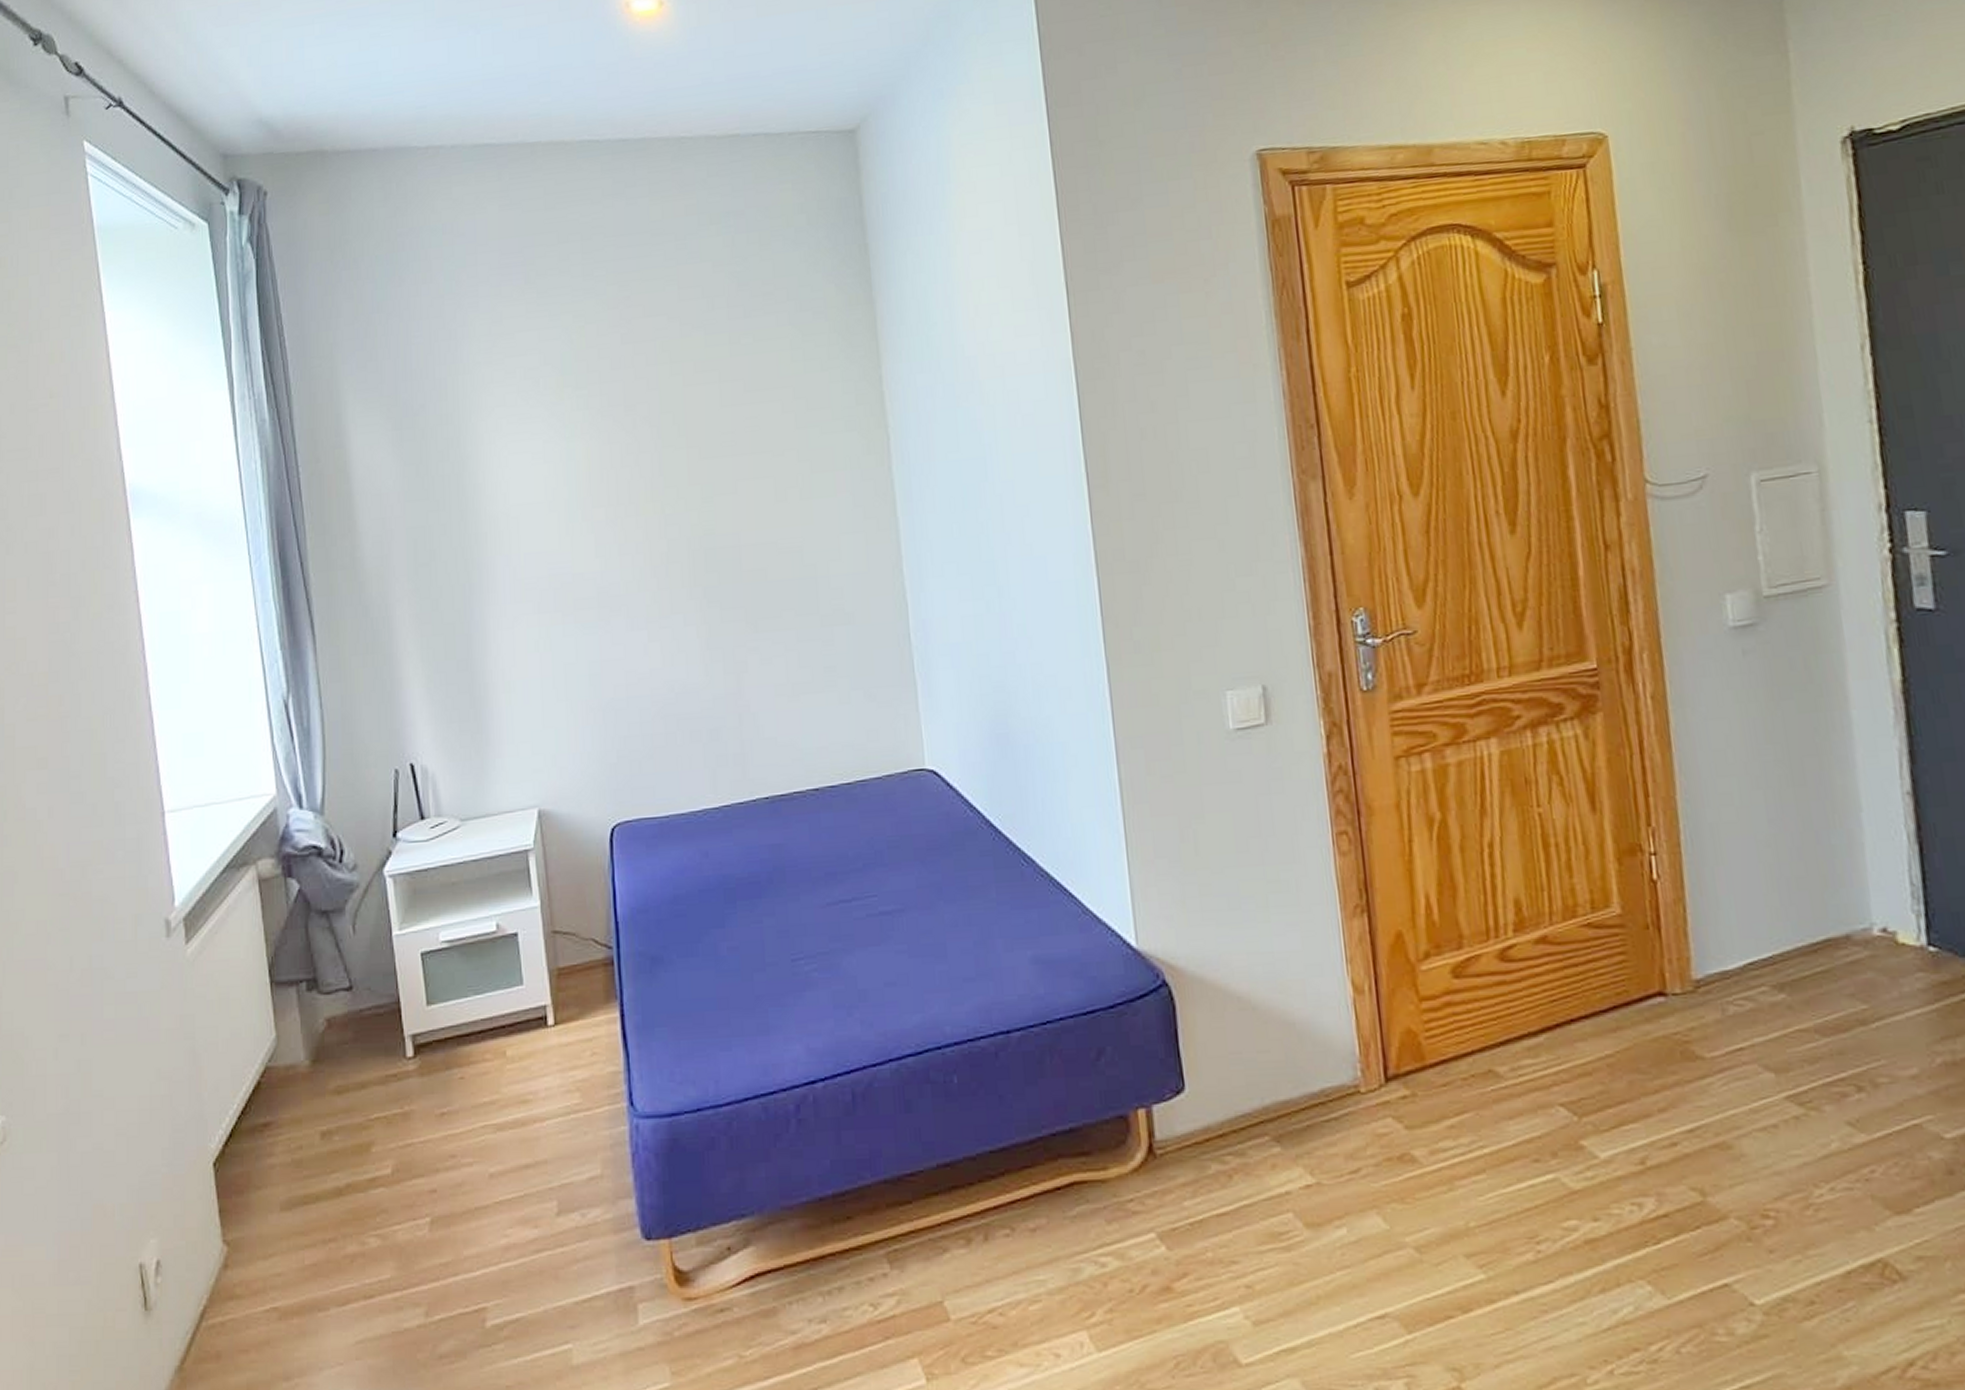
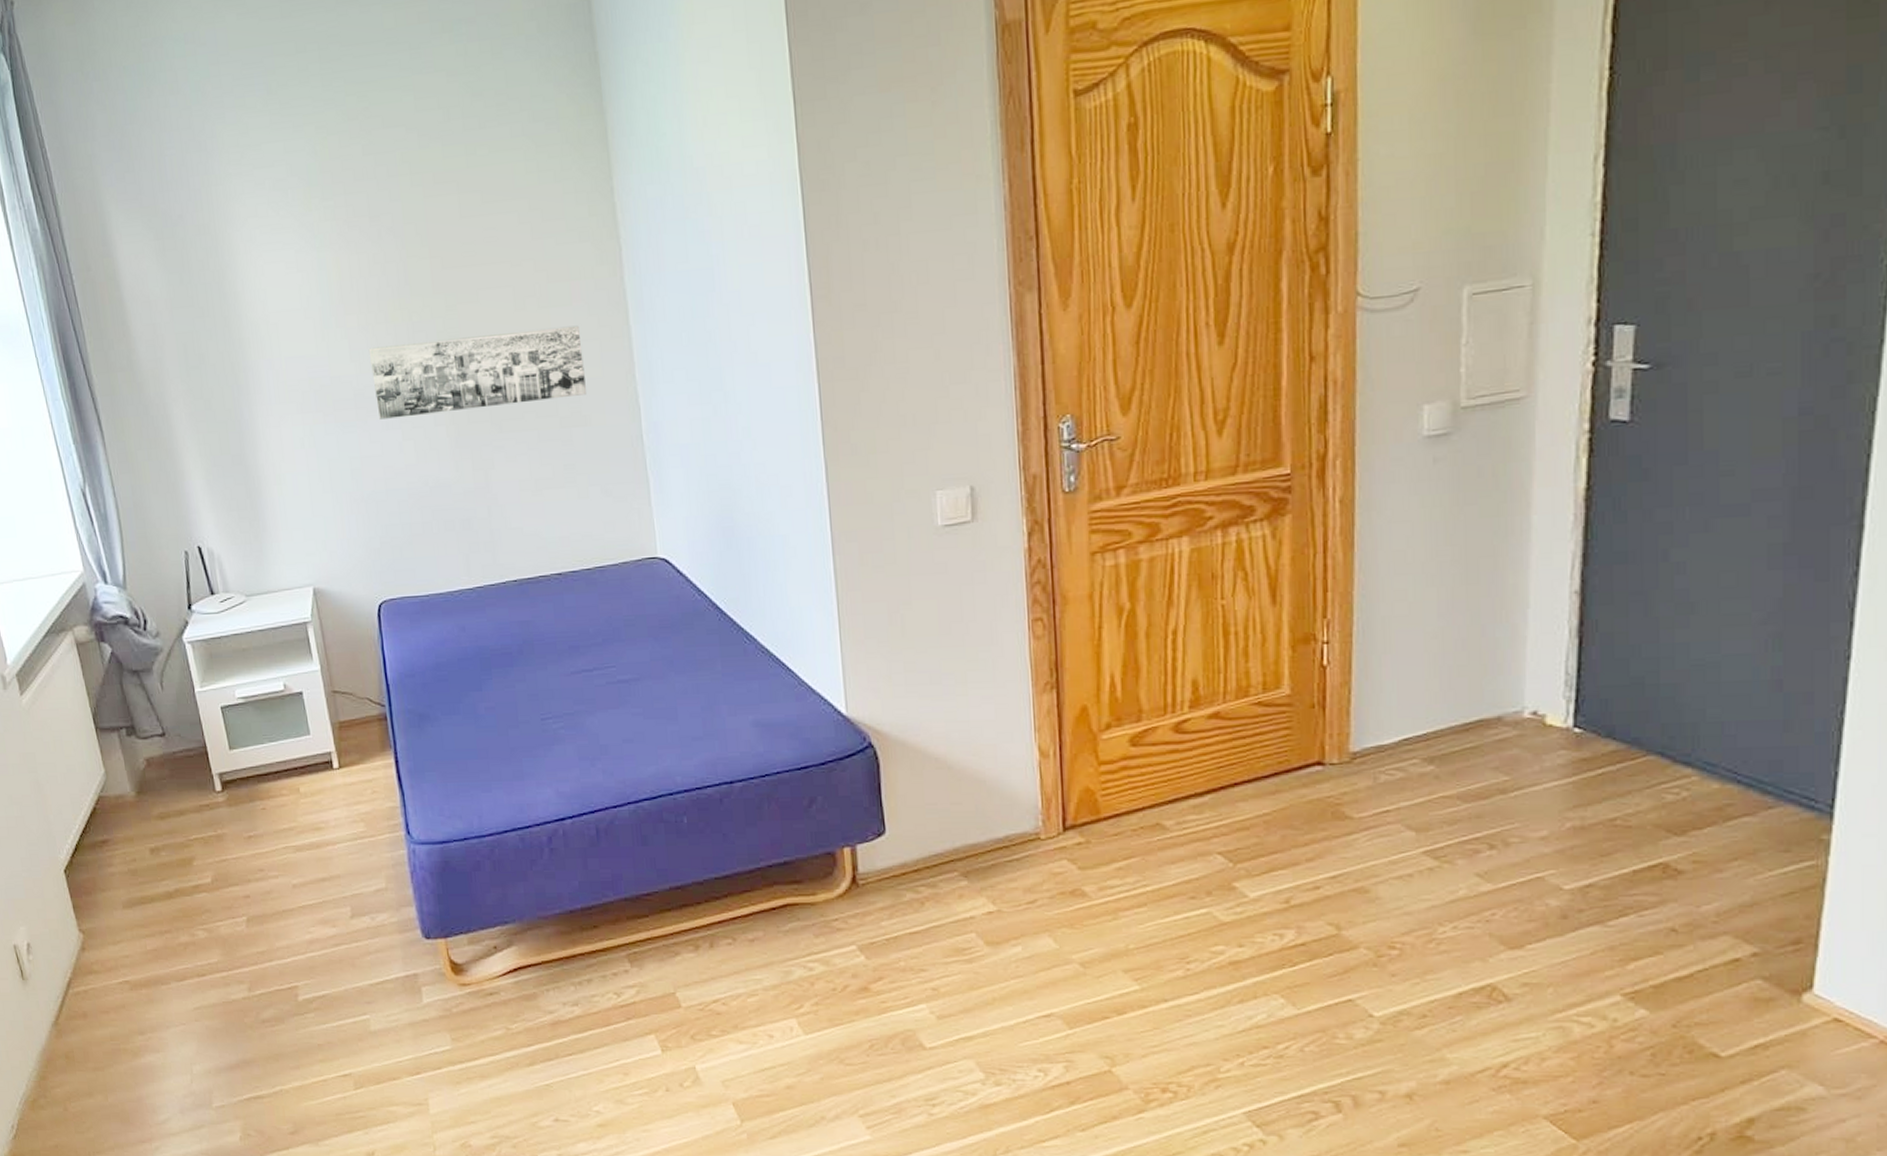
wall art: none [616,517,851,619] -> present [368,325,587,419]

